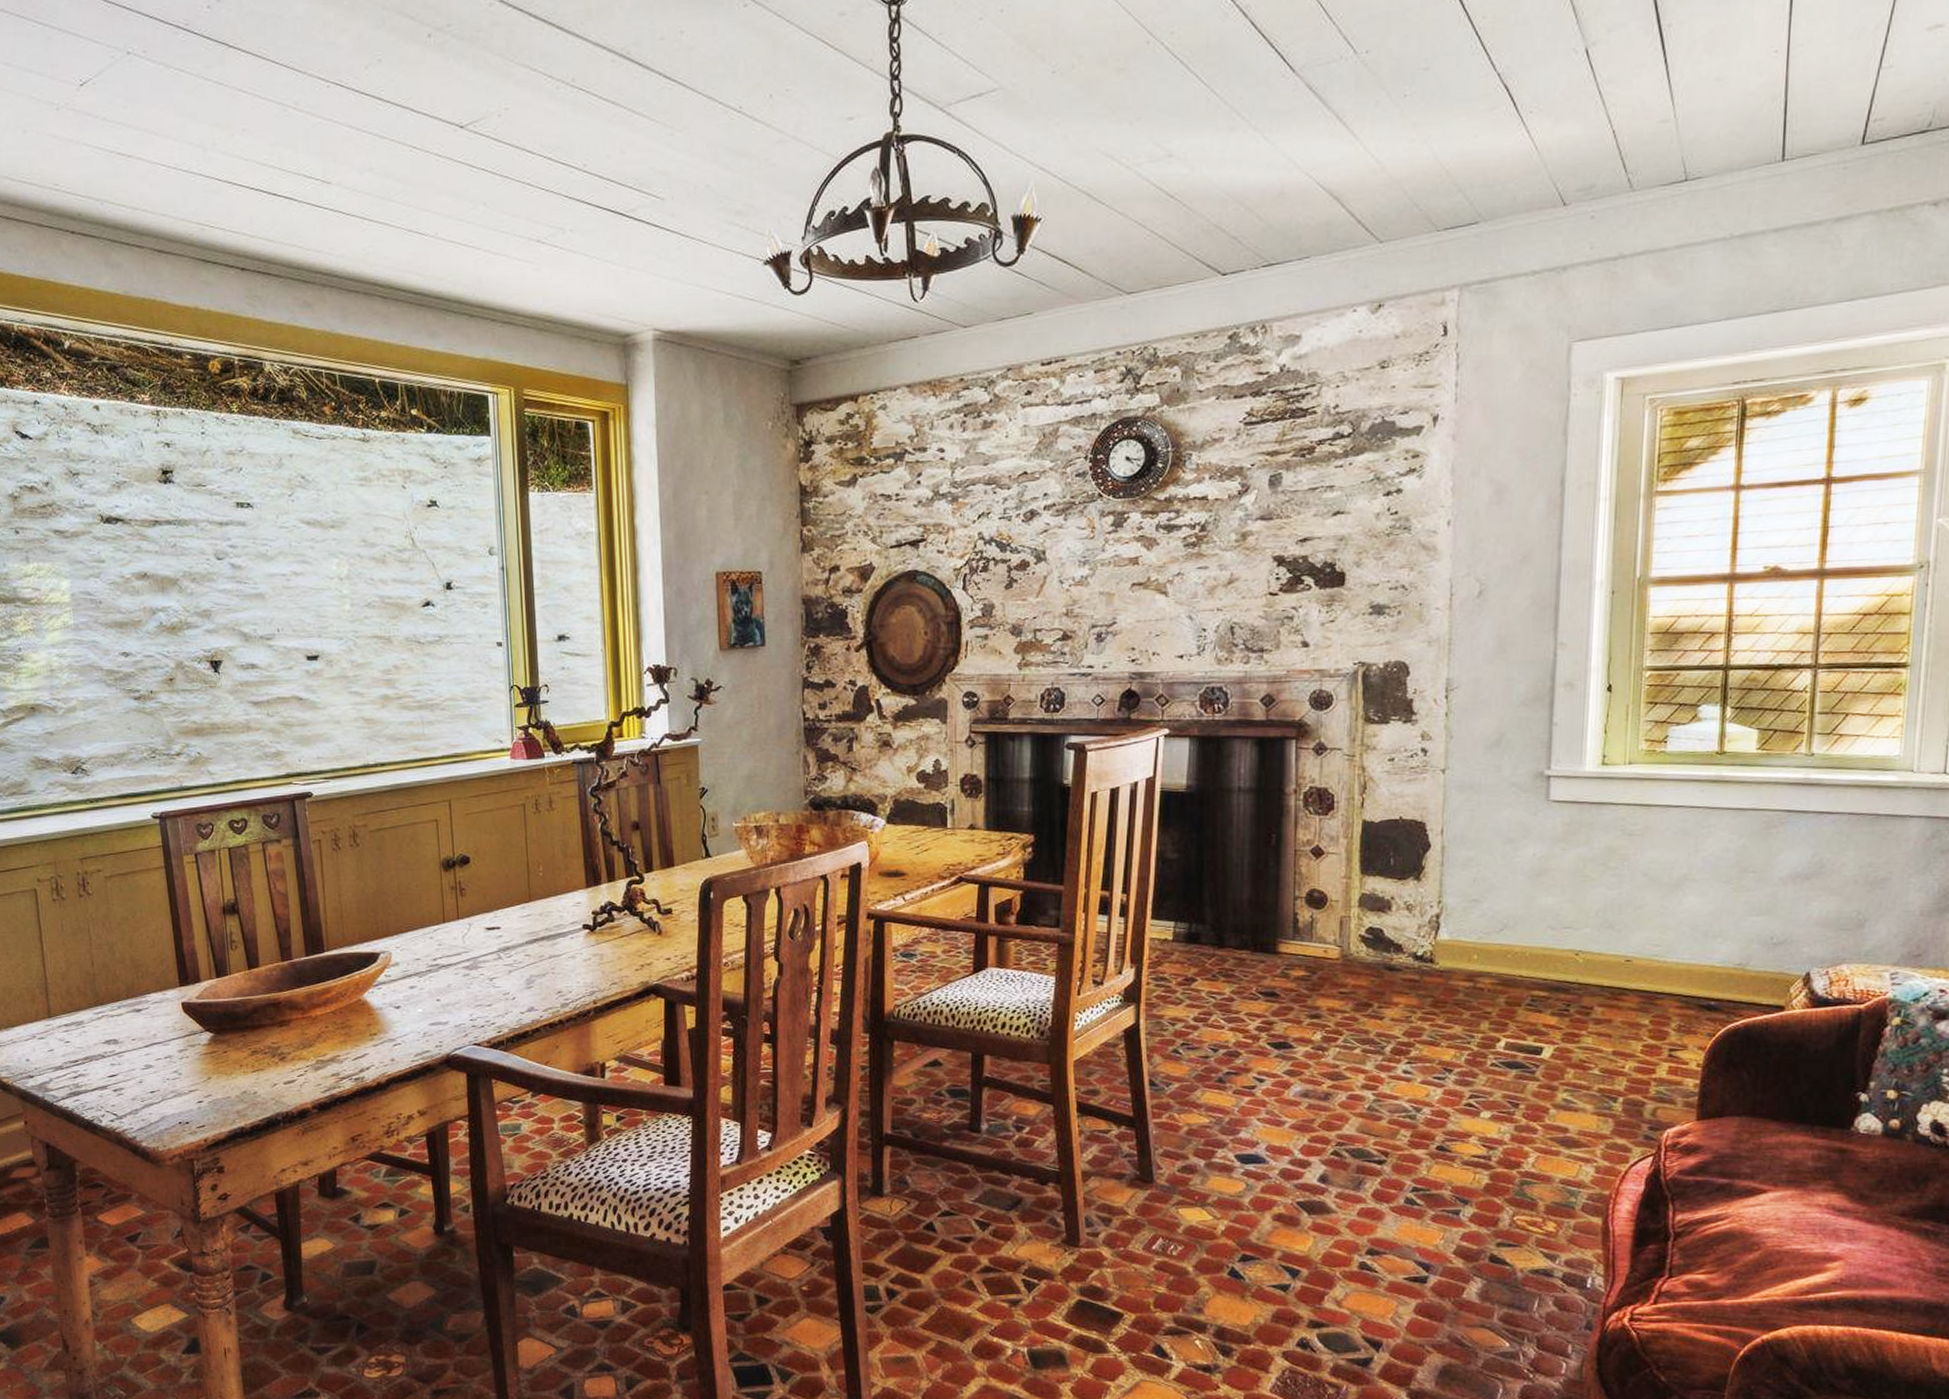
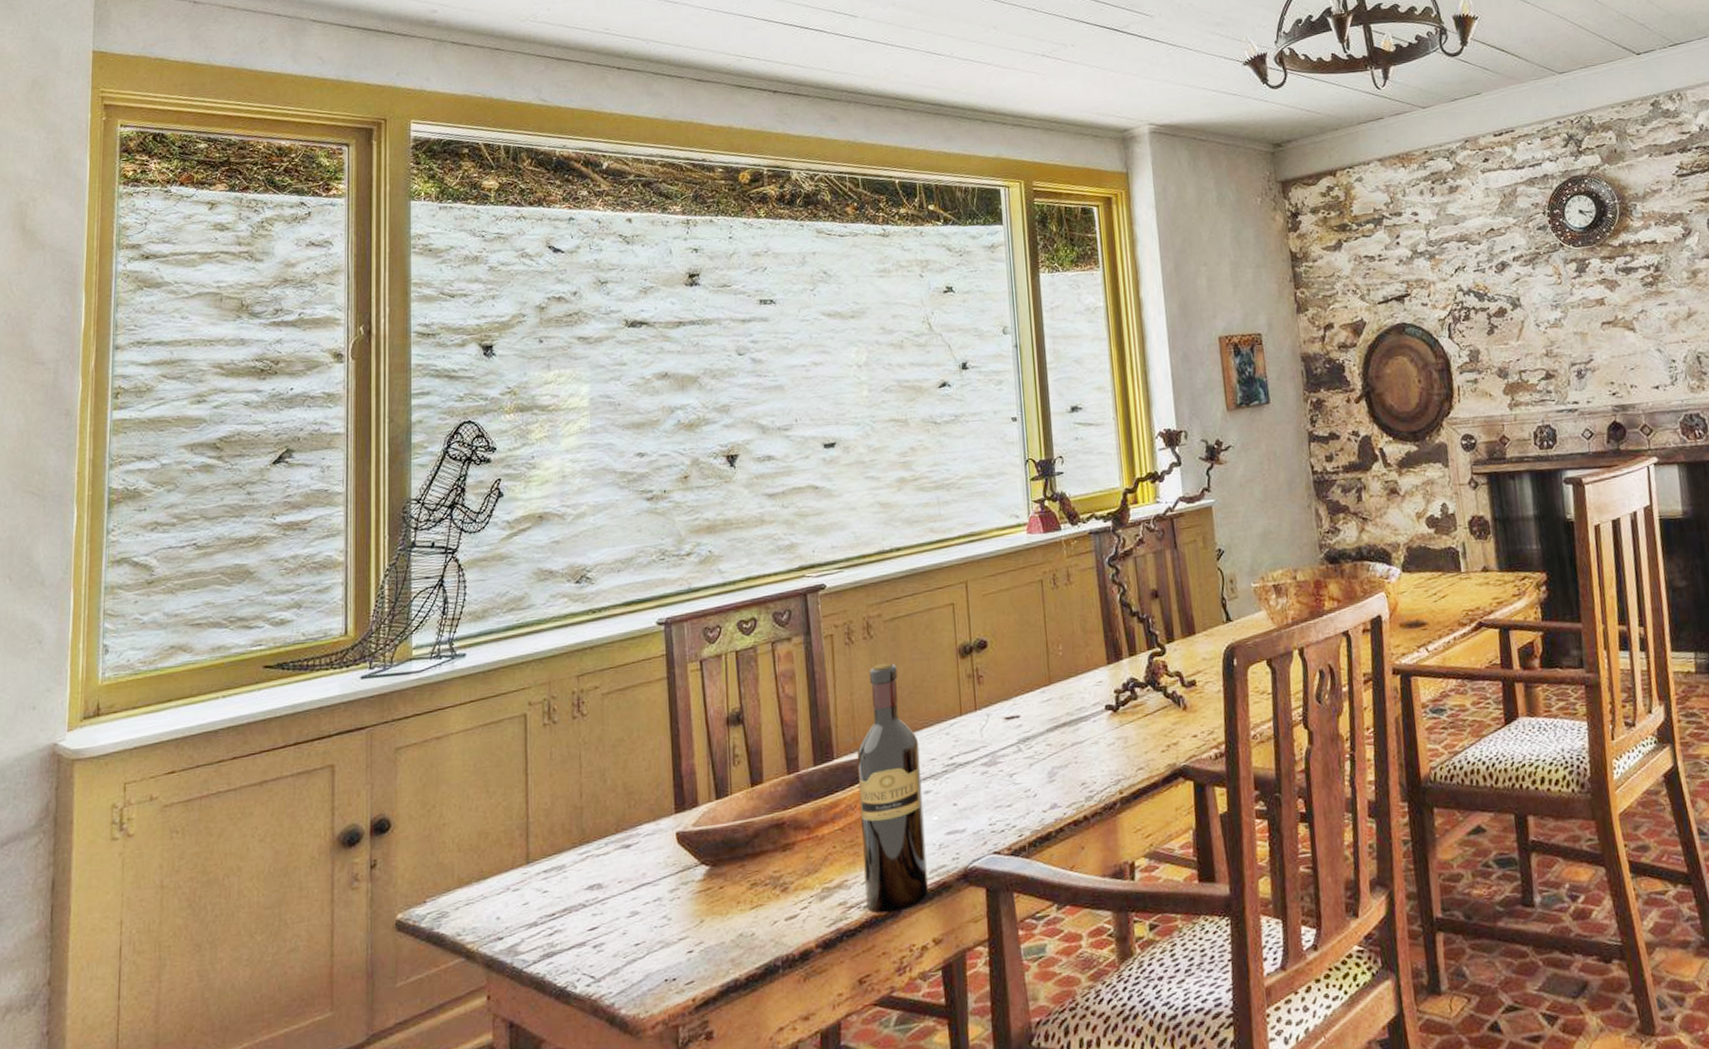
wine bottle: none [346,869,414,1086] -> present [857,662,928,914]

